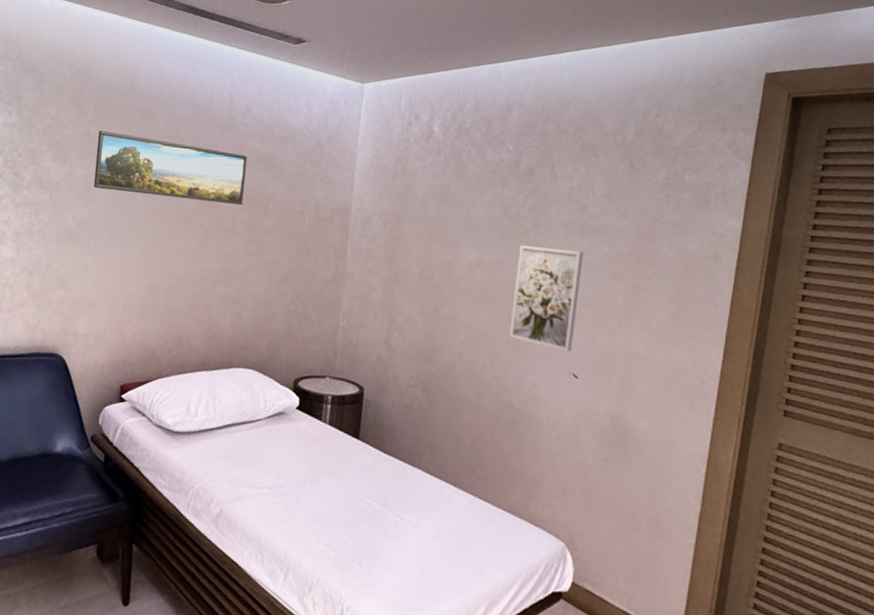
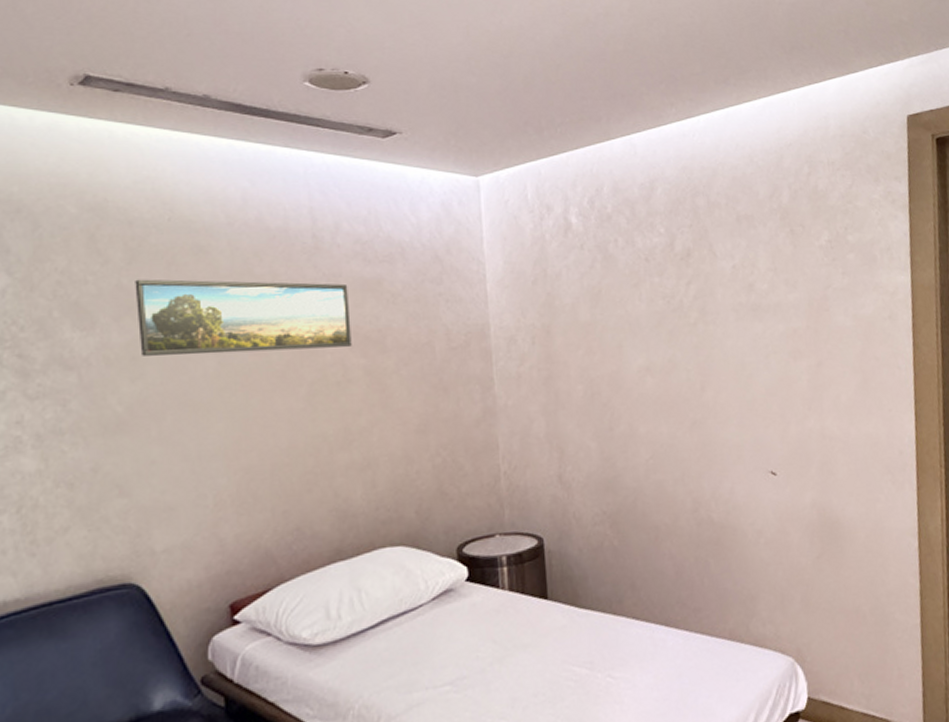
wall art: present [508,245,583,352] -> none [690,335,765,449]

